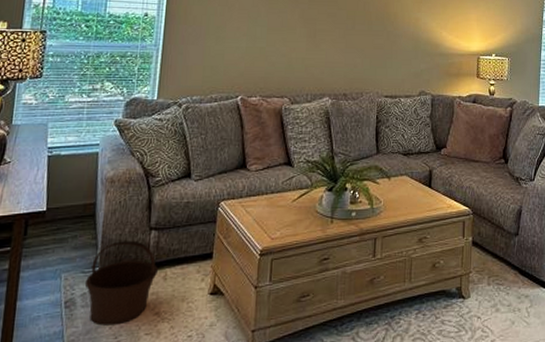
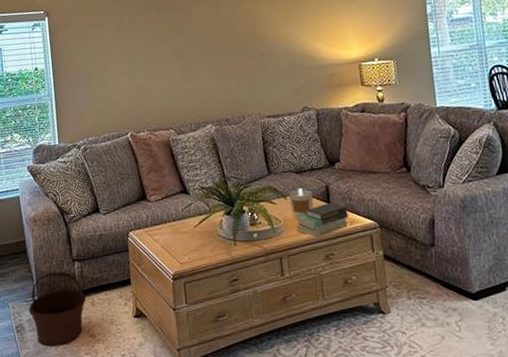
candle: none [393,169,416,200] -> present [289,187,314,219]
books: none [395,187,446,221] -> present [296,202,349,239]

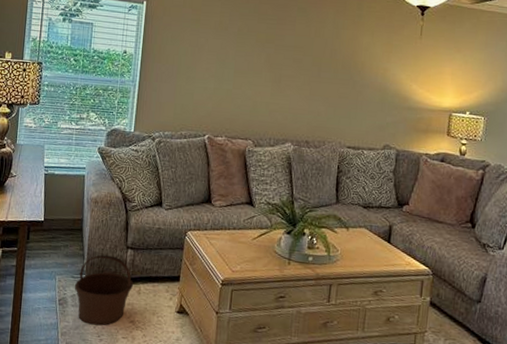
candle: present [289,187,314,219] -> none [350,222,375,251]
books: present [296,202,349,239] -> none [352,242,406,274]

